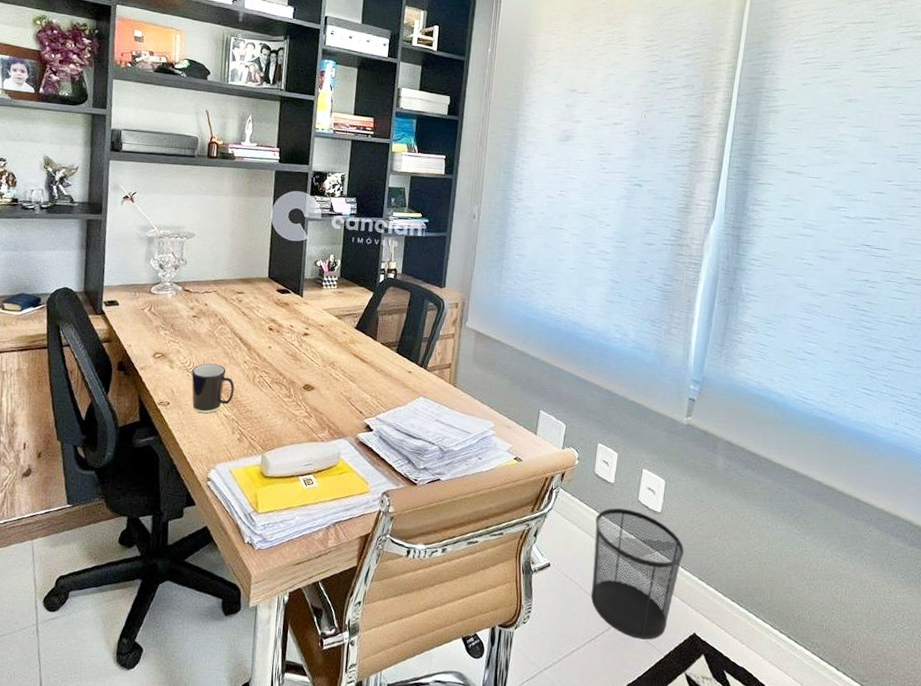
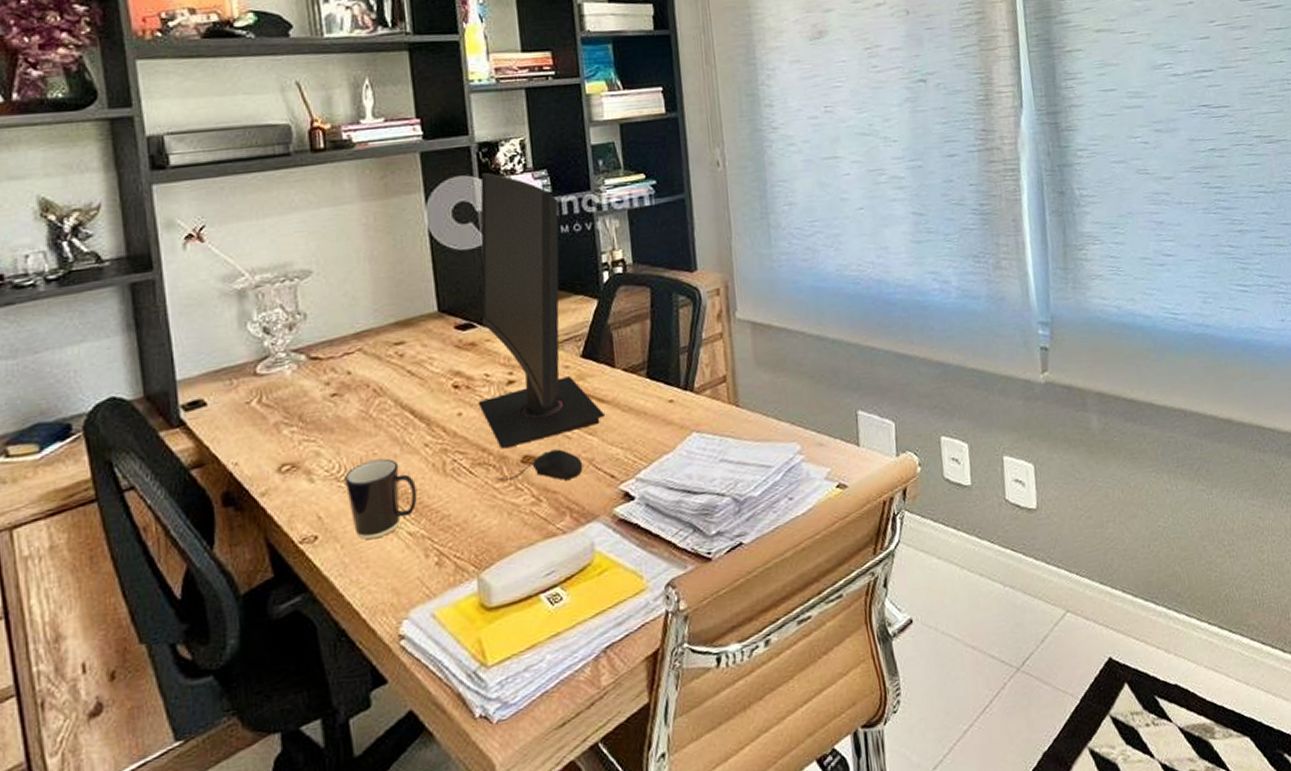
computer monitor: none [282,192,364,377] -> present [478,173,606,449]
computer mouse: none [286,385,343,407] -> present [498,449,583,482]
waste bin: present [591,508,684,640] -> none [957,515,1076,688]

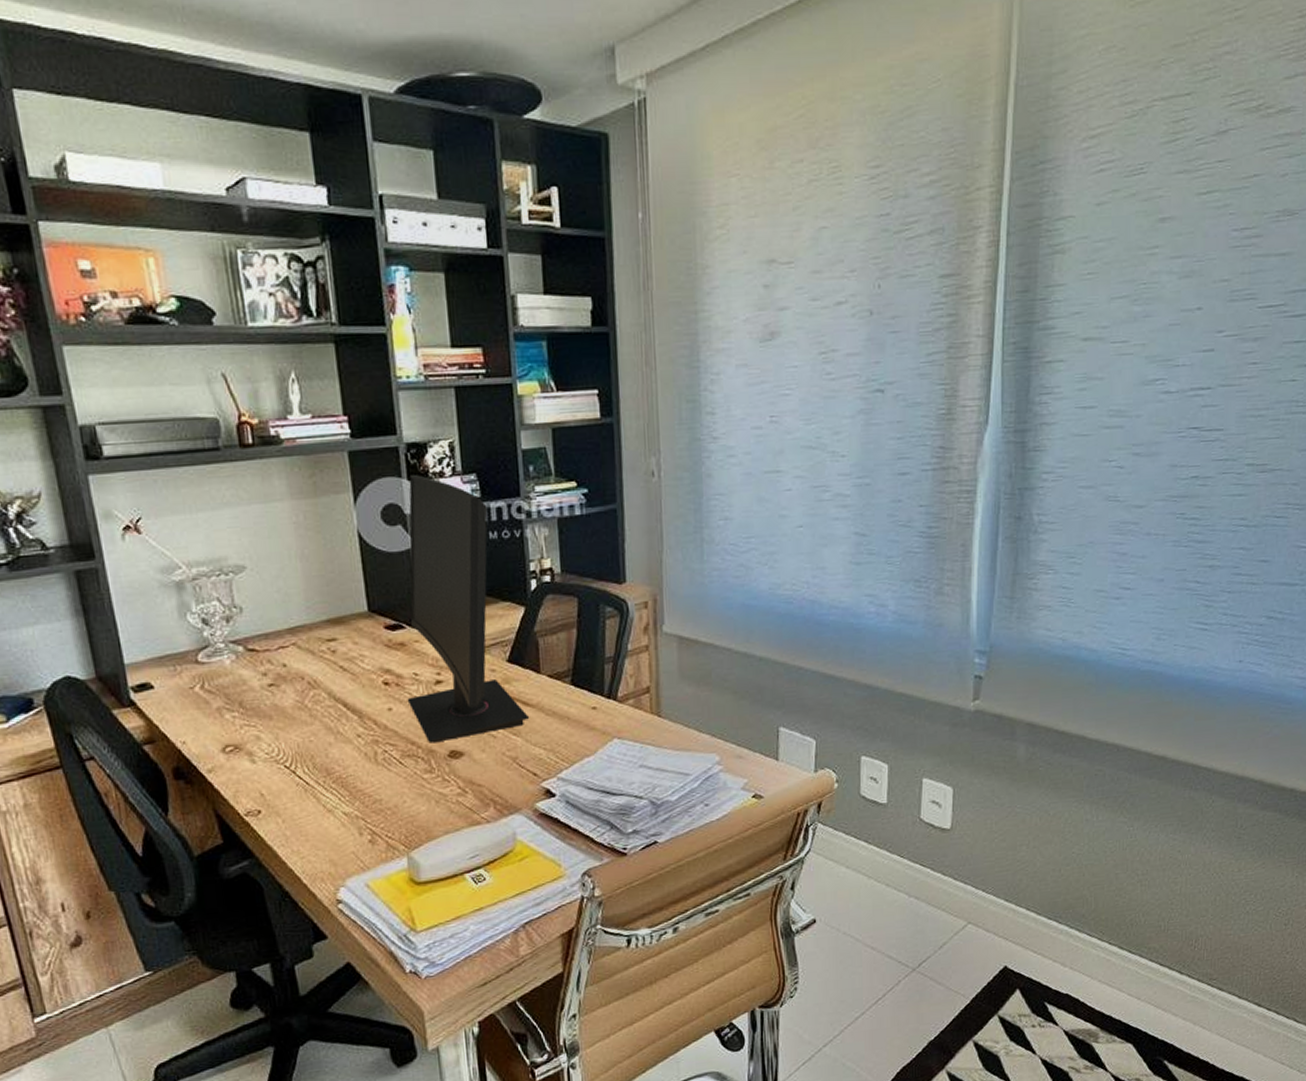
mug: present [343,458,417,540] -> none [282,745,351,817]
computer mouse: present [498,449,583,482] -> none [426,746,507,775]

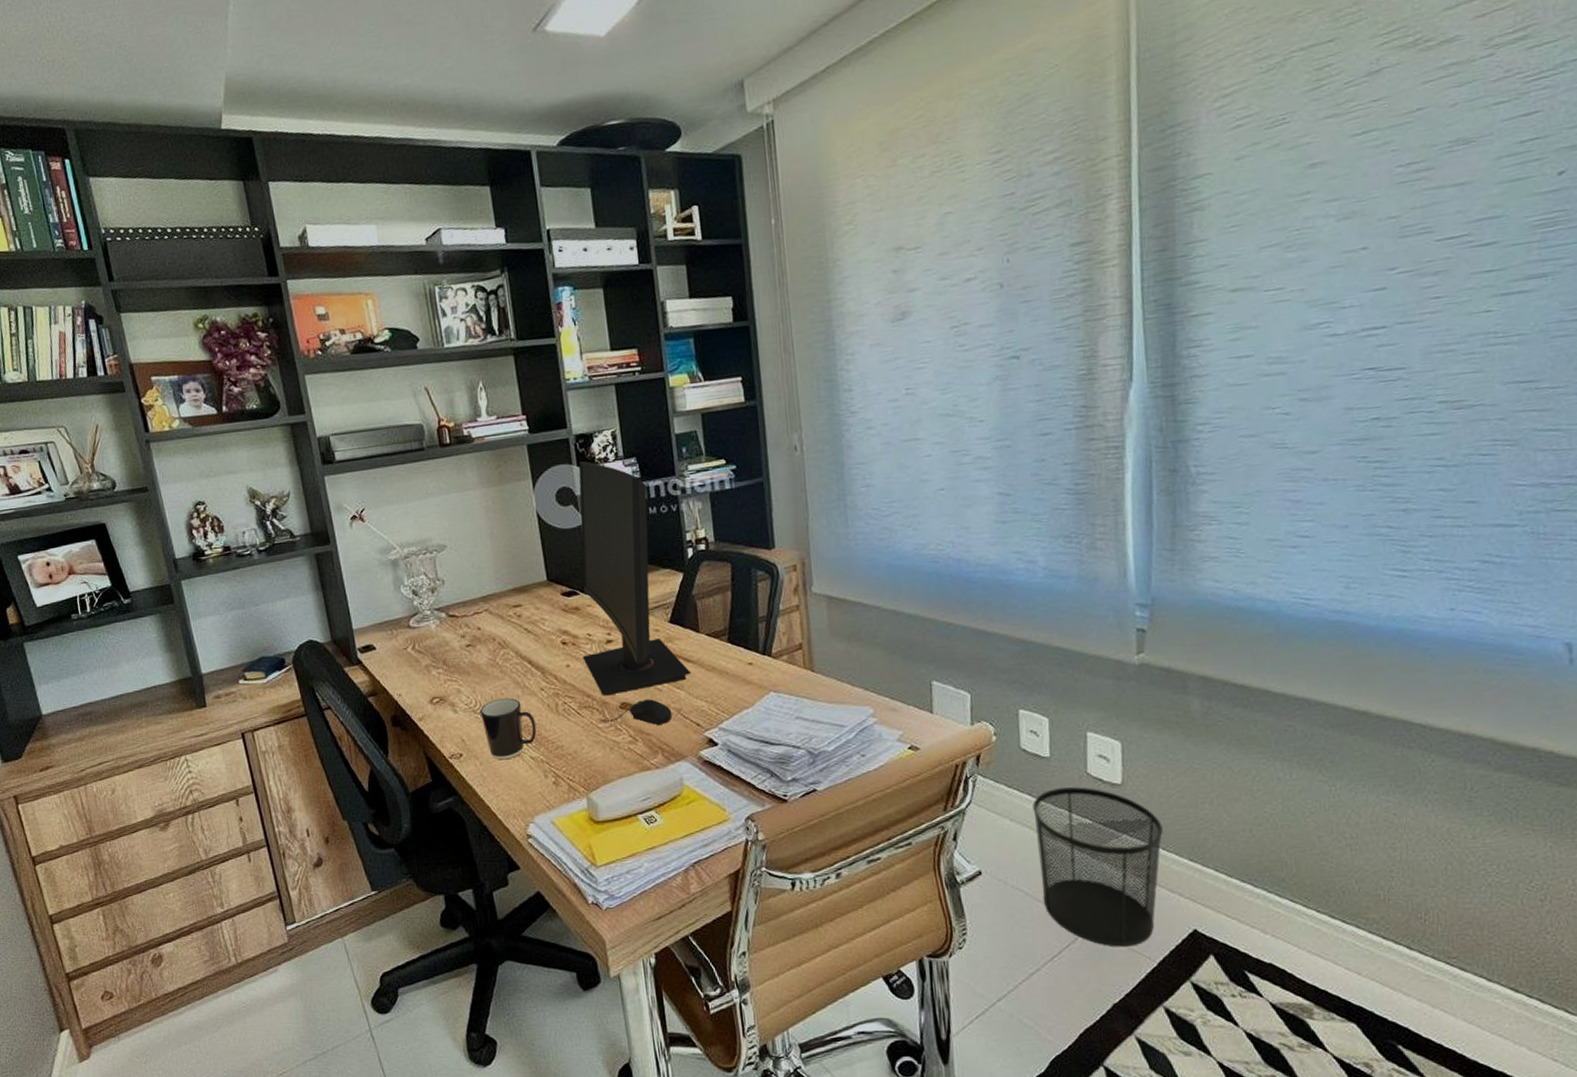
mug: none [282,745,351,817] -> present [479,697,537,760]
computer mouse: none [426,746,507,775] -> present [601,699,673,725]
waste bin: none [868,832,984,987] -> present [1032,787,1163,947]

